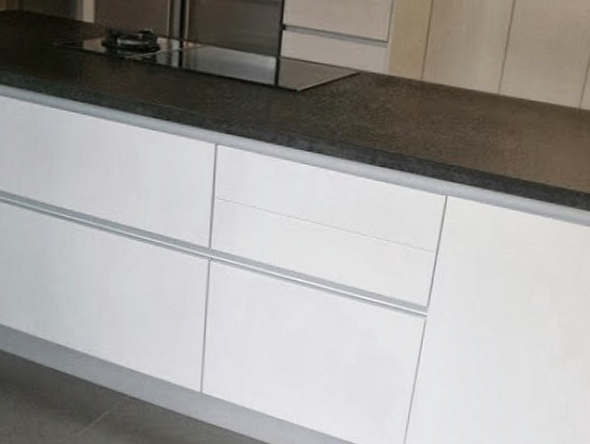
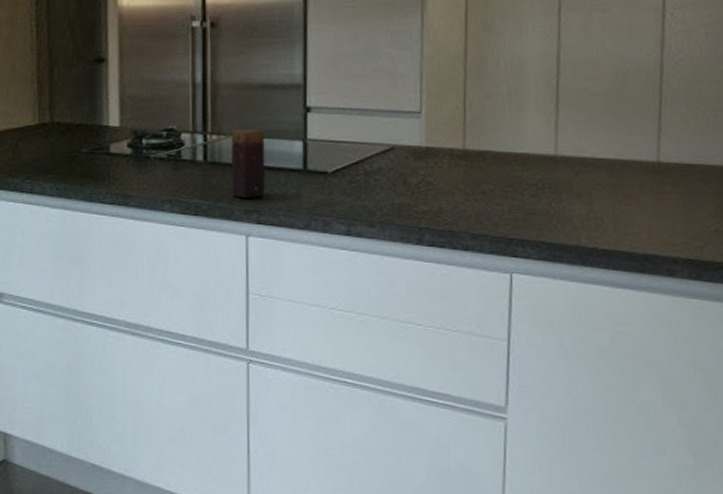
candle: none [204,39,240,109] -> present [231,128,266,198]

